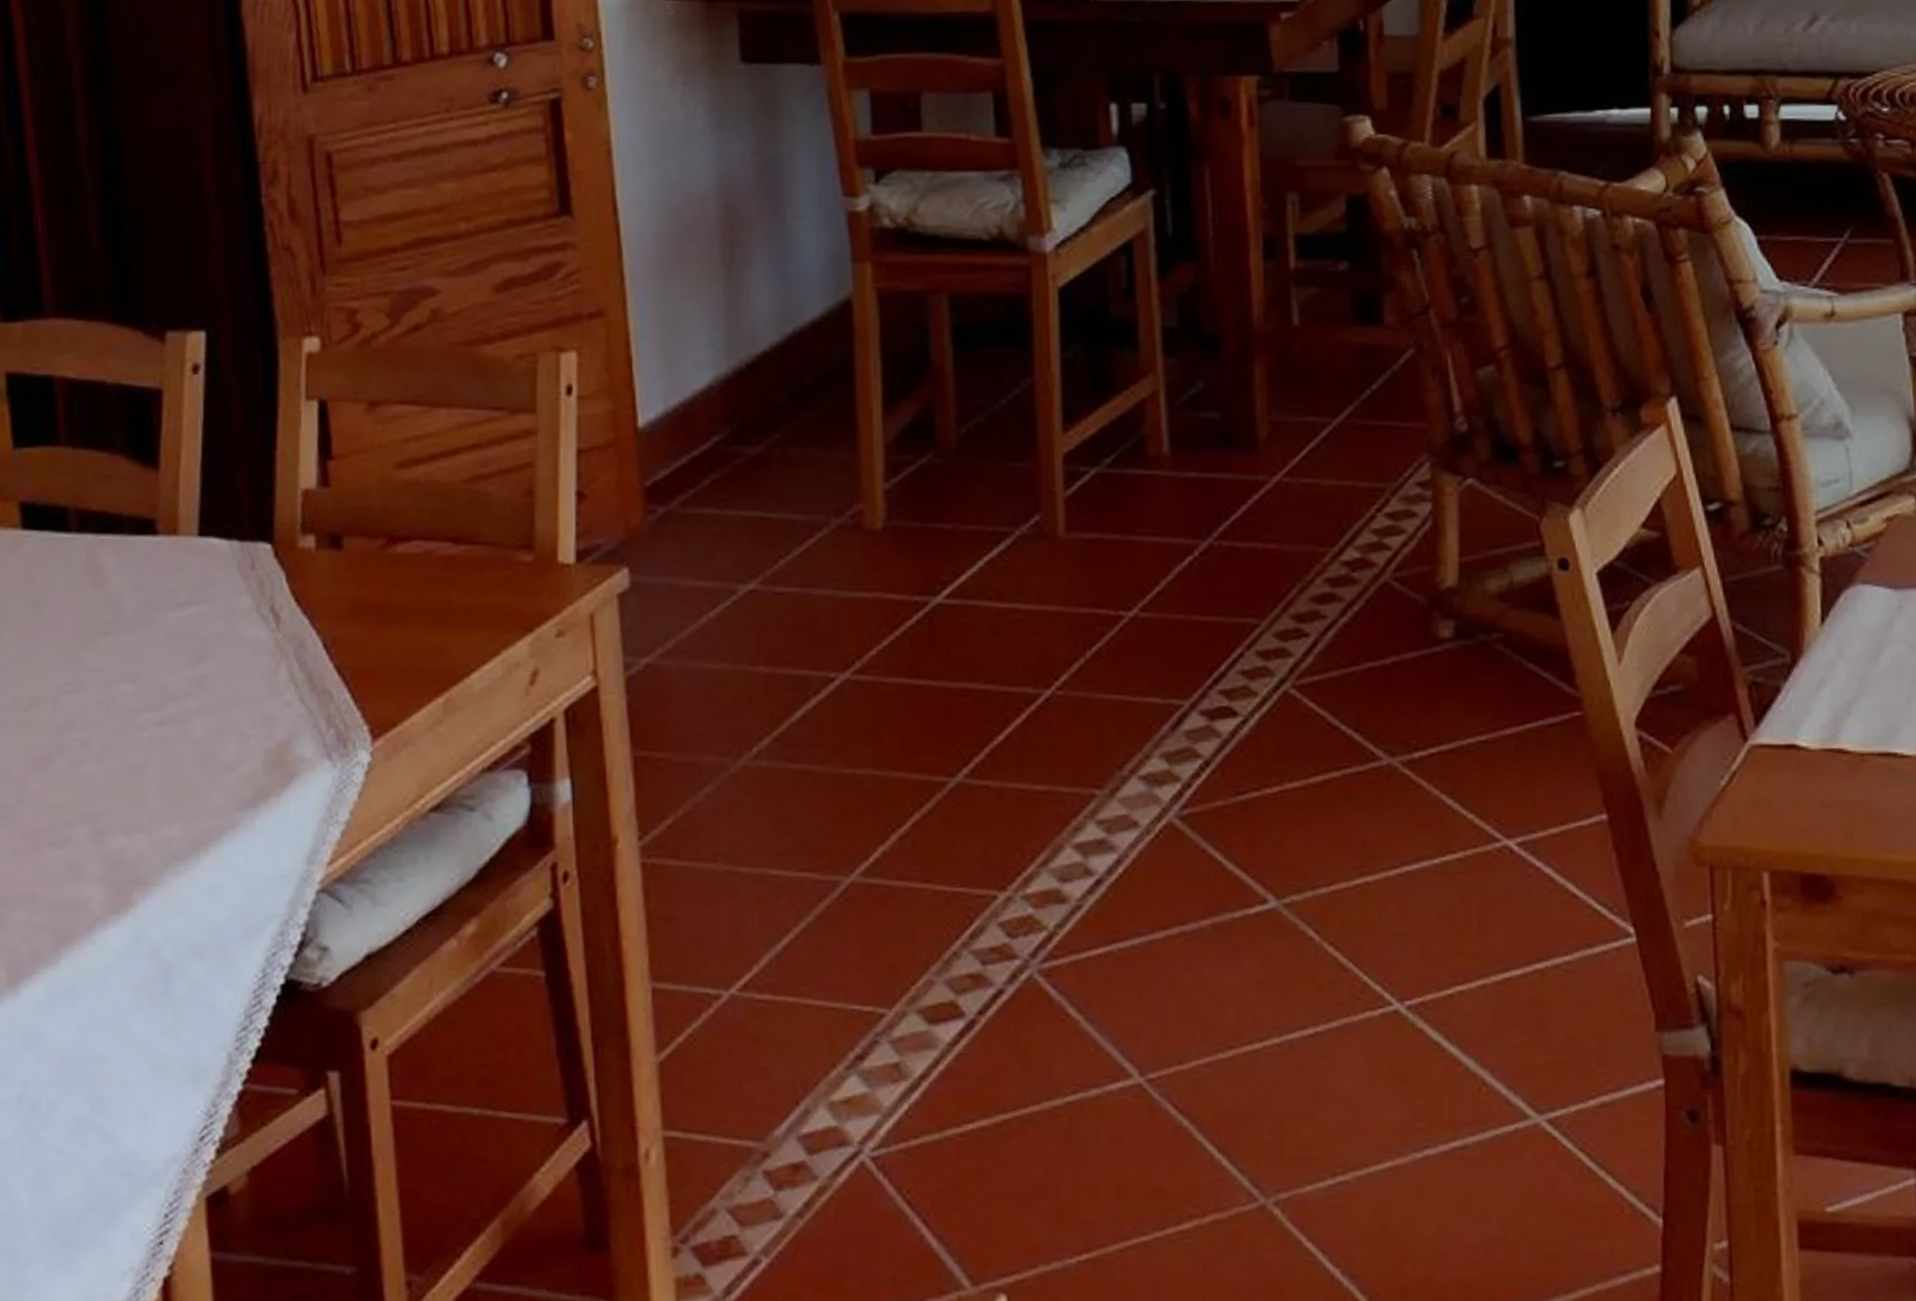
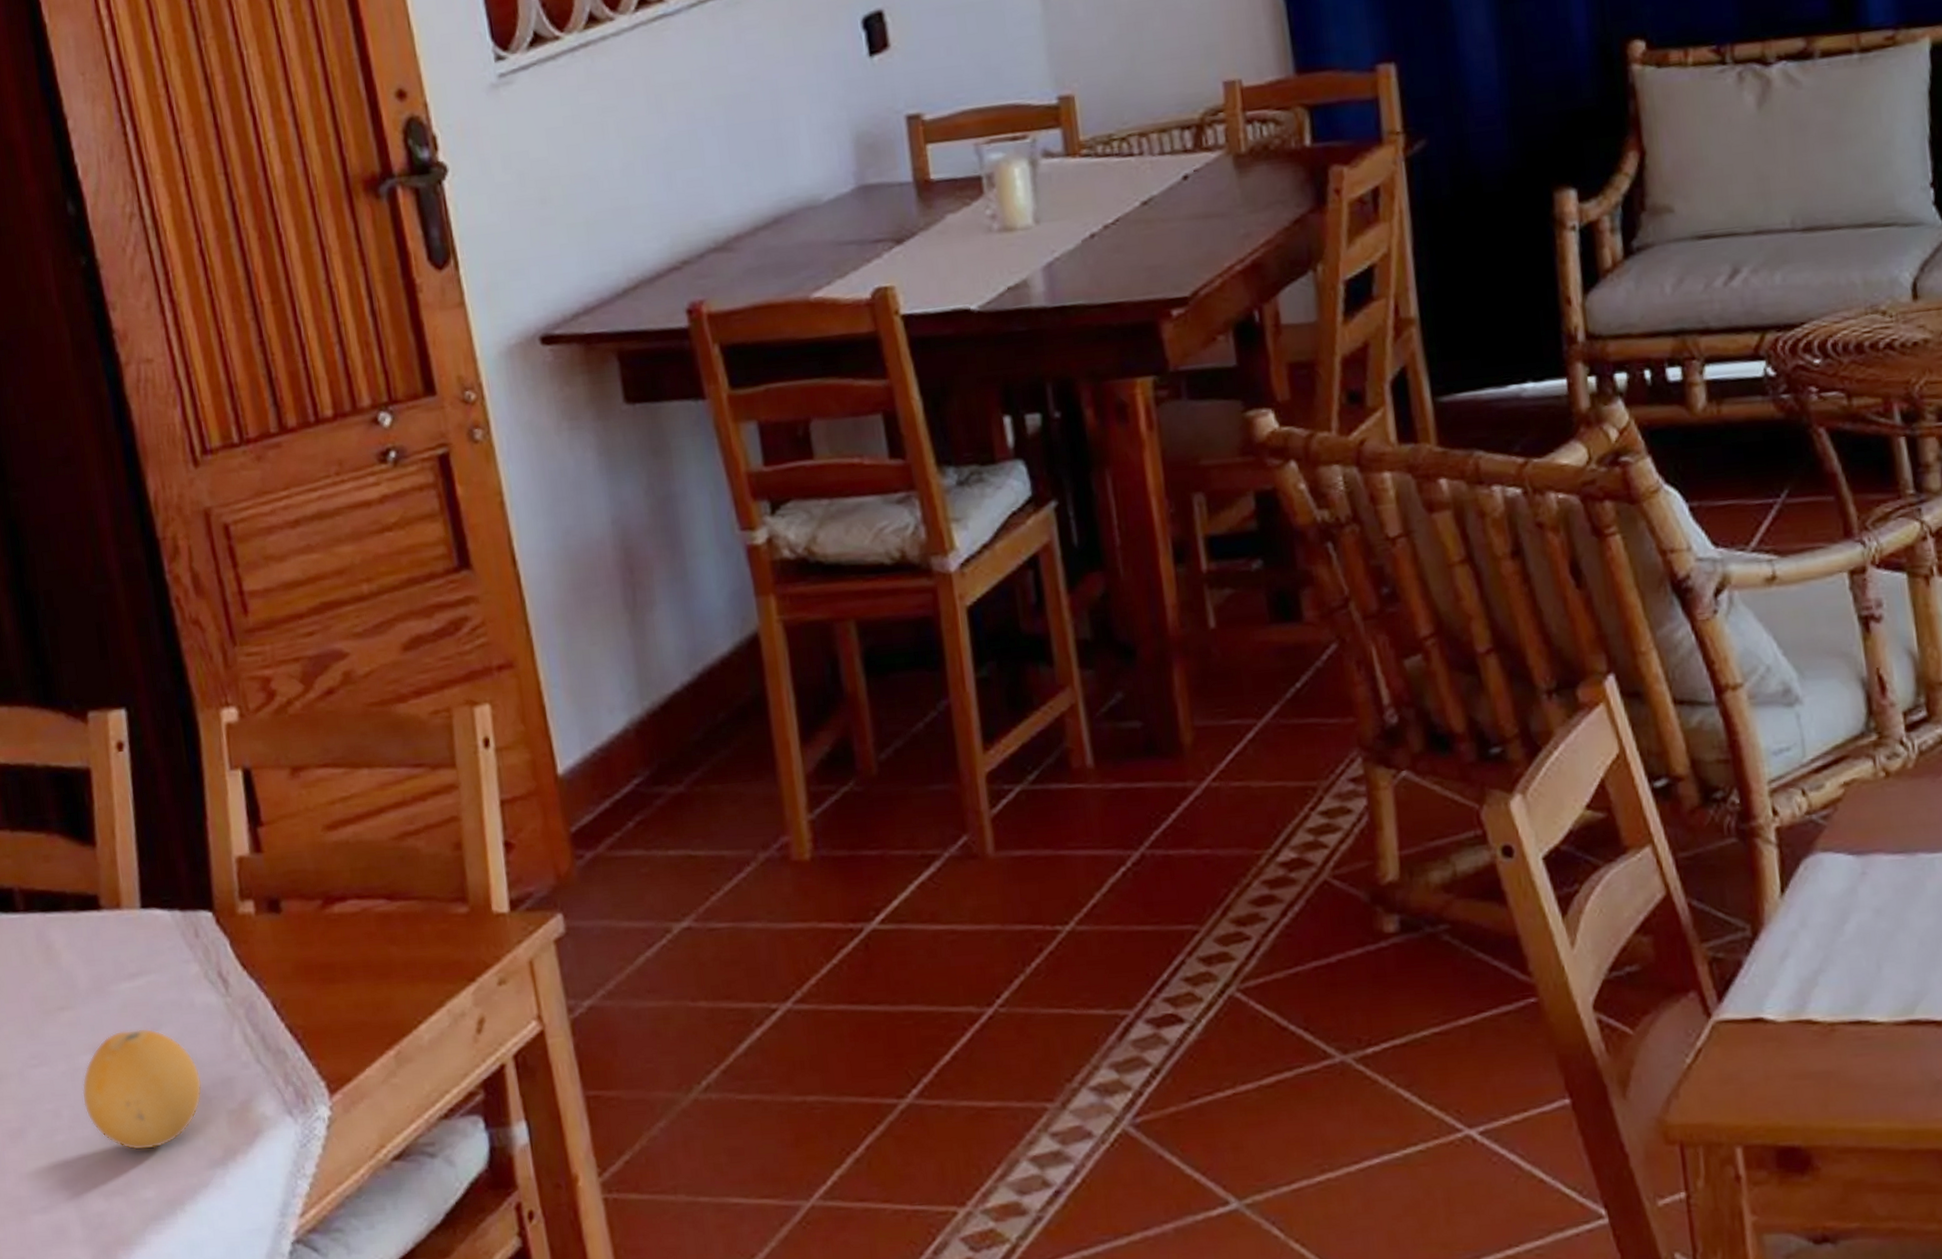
fruit: none [116,660,241,787] -> present [82,1028,203,1151]

